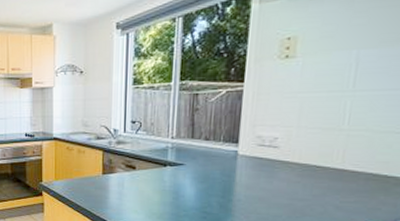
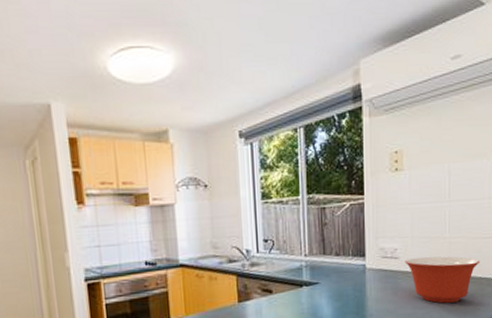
mixing bowl: none [285,148,389,199] -> present [405,256,480,303]

